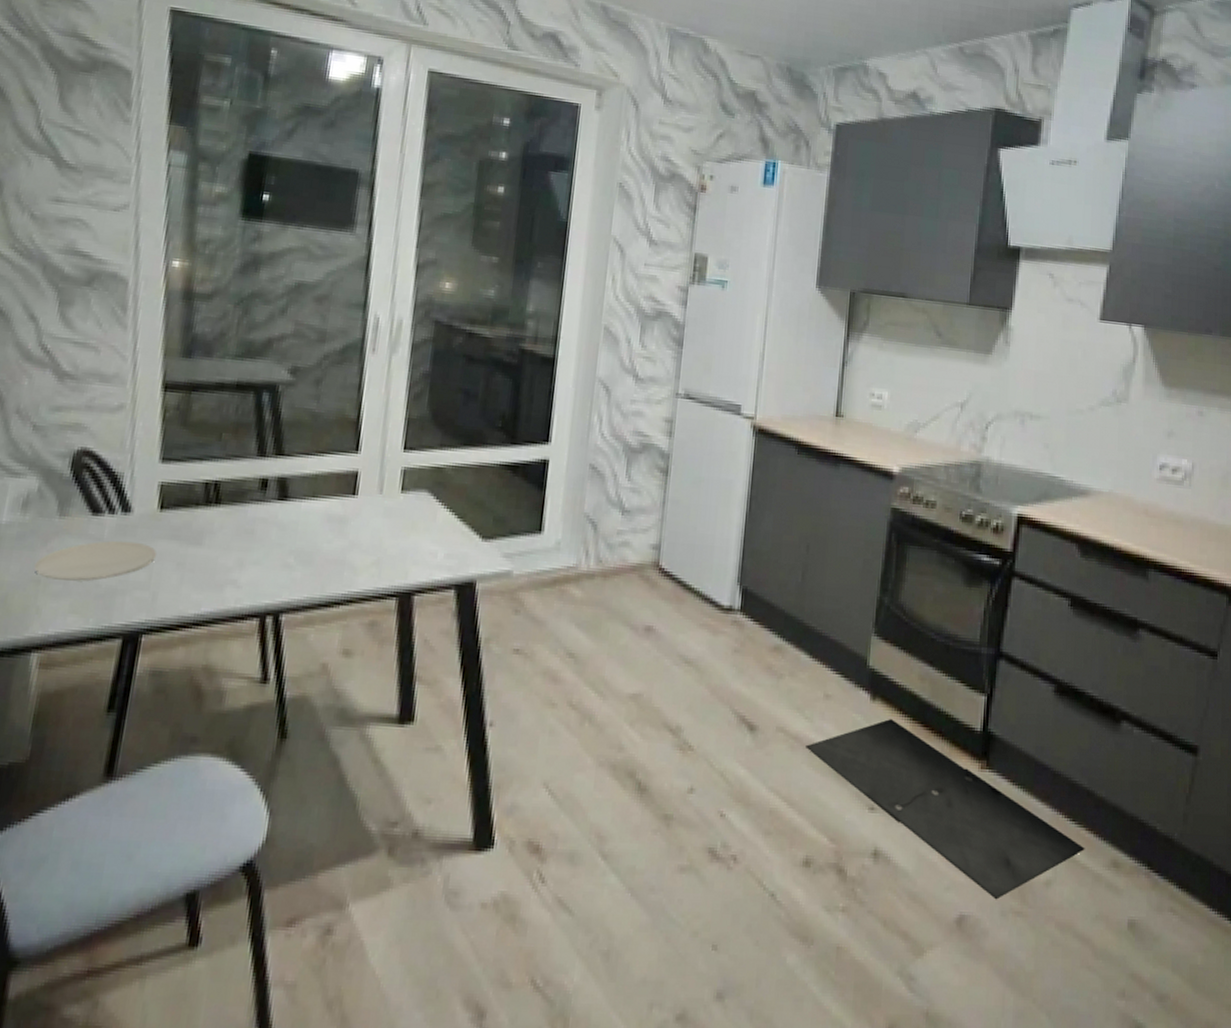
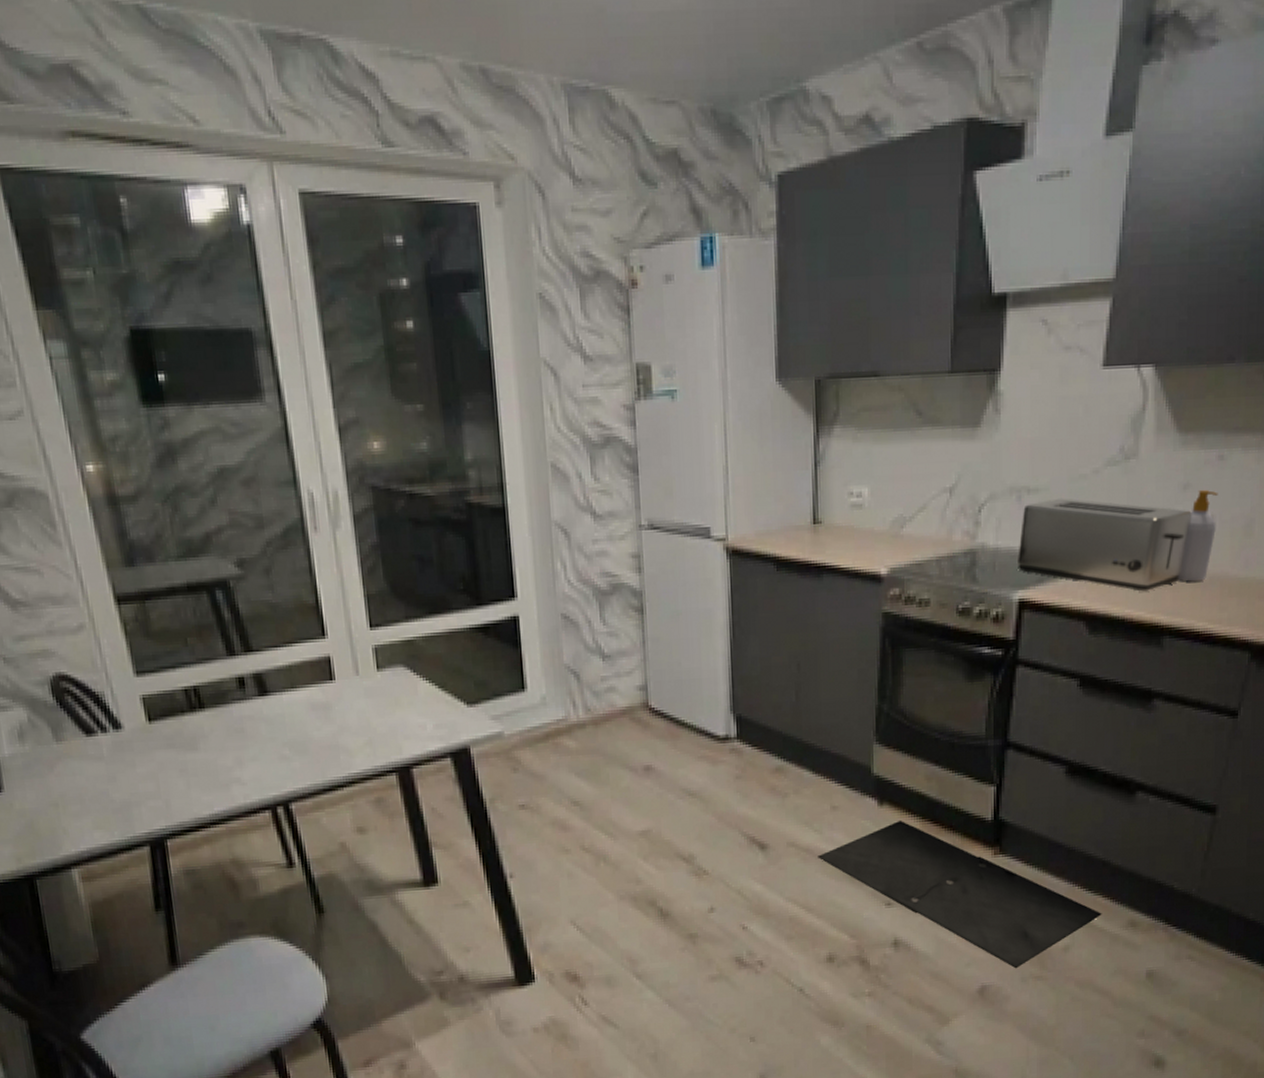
plate: present [34,540,157,582] -> none [48,755,159,802]
toaster: none [1018,427,1175,524] -> present [1018,498,1192,592]
soap bottle: none [1163,438,1198,522] -> present [1178,489,1218,582]

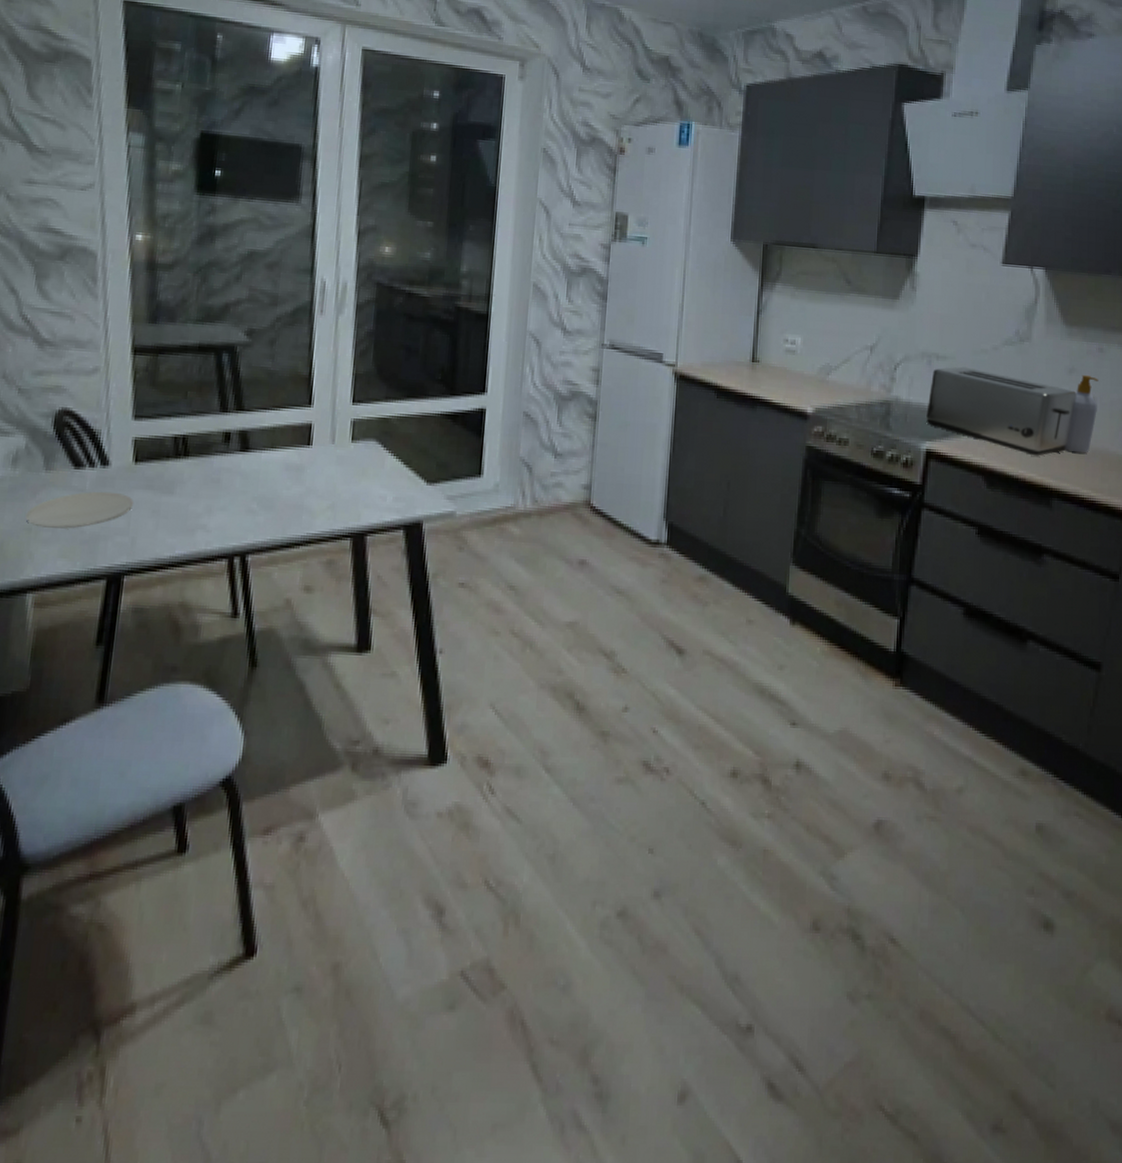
plate: none [48,755,159,802] -> present [25,491,134,530]
door mat: present [818,821,1102,969] -> none [731,642,995,806]

